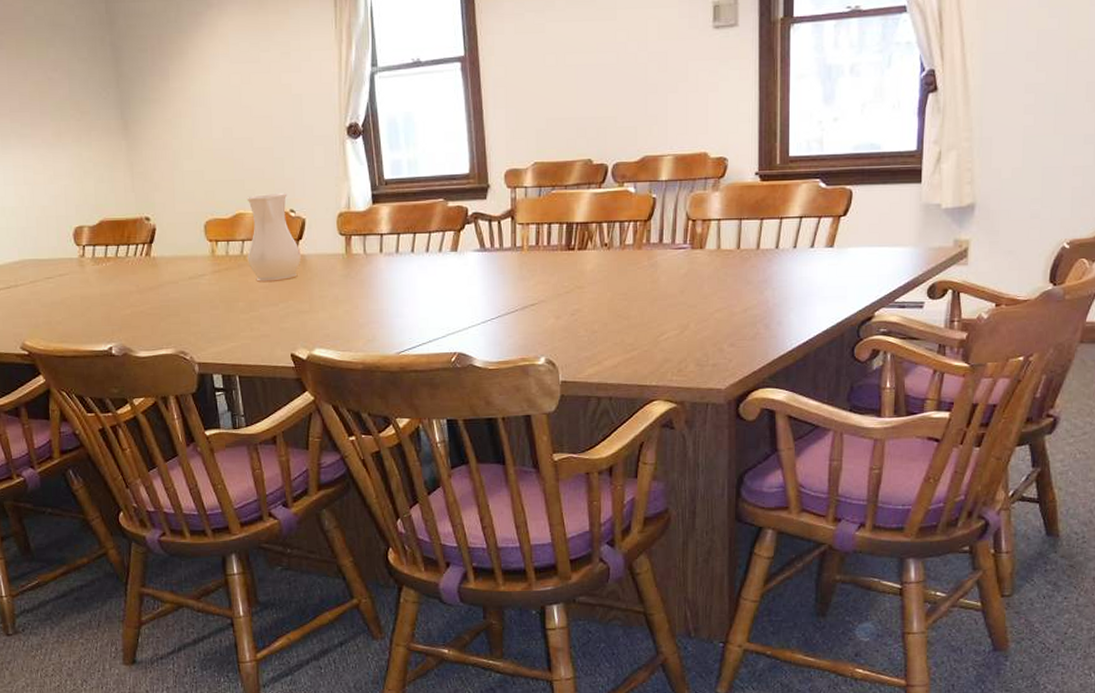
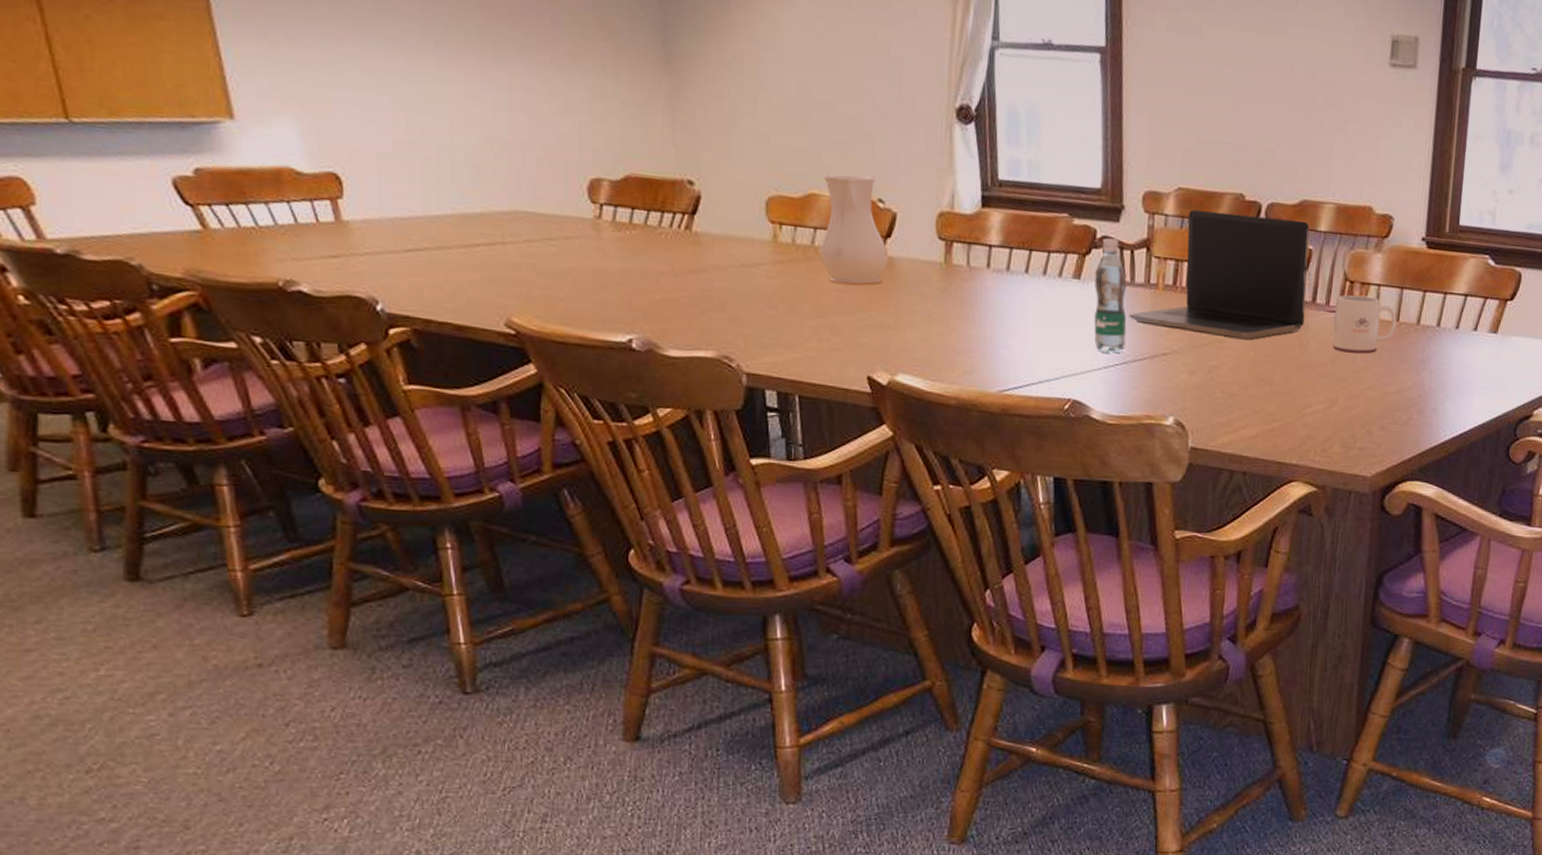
bottle: none [468,214,499,310] -> present [1094,238,1127,354]
laptop computer: none [500,174,654,284] -> present [1128,210,1310,341]
mug: none [680,230,738,283] -> present [1333,294,1397,354]

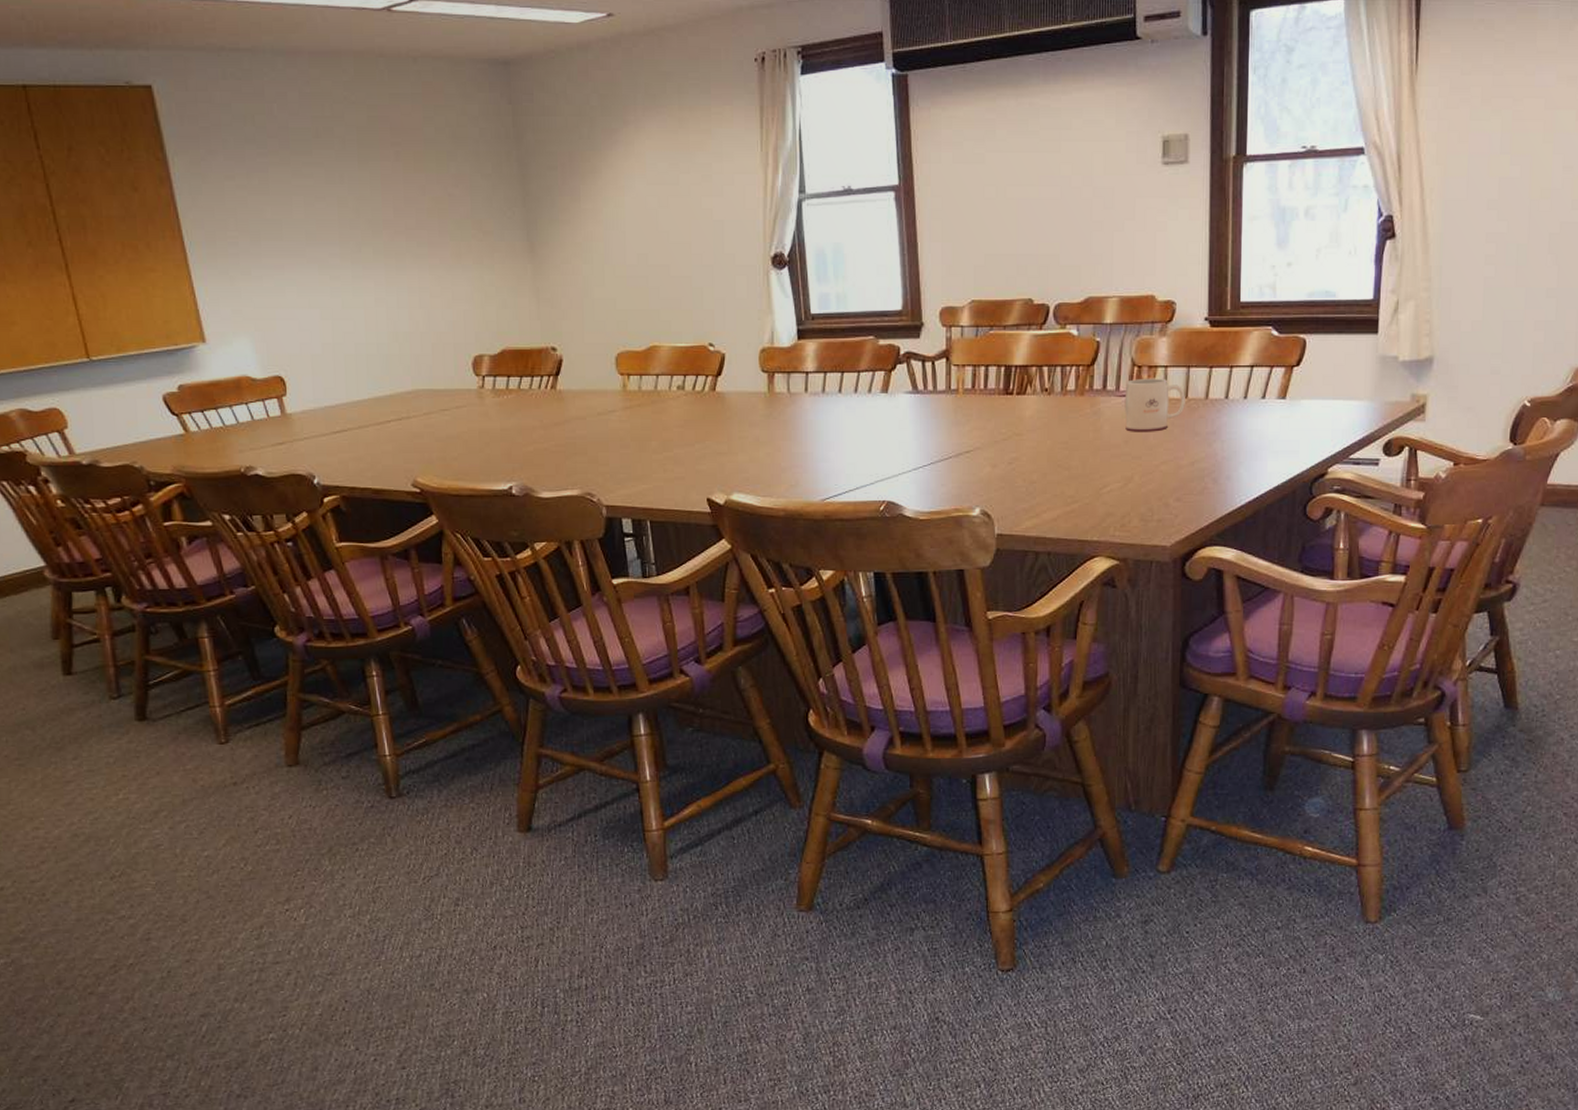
pitcher: present [819,173,889,286] -> none [662,325,720,421]
bottle: present [1094,238,1127,354] -> none [900,353,932,456]
laptop computer: present [1128,210,1310,341] -> none [933,316,1097,431]

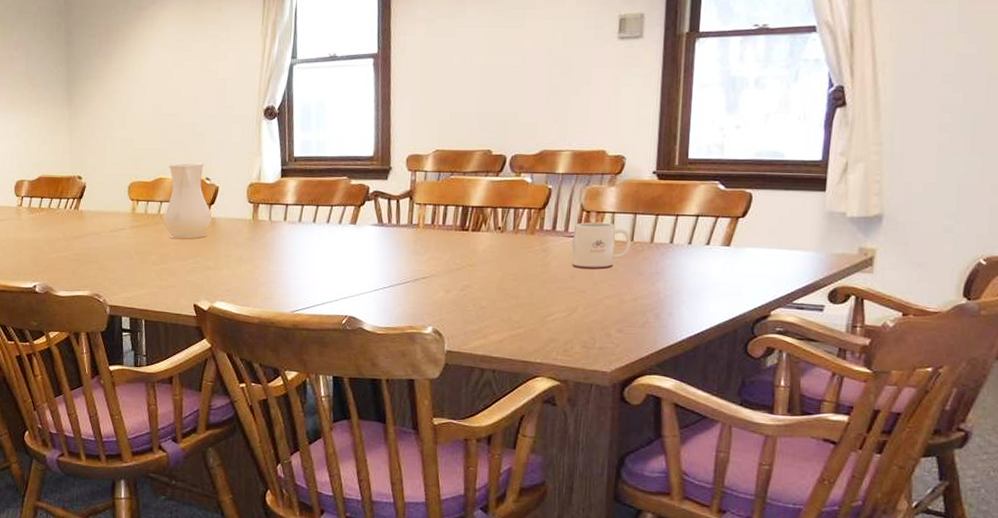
pitcher: none [662,325,720,421] -> present [163,162,212,240]

